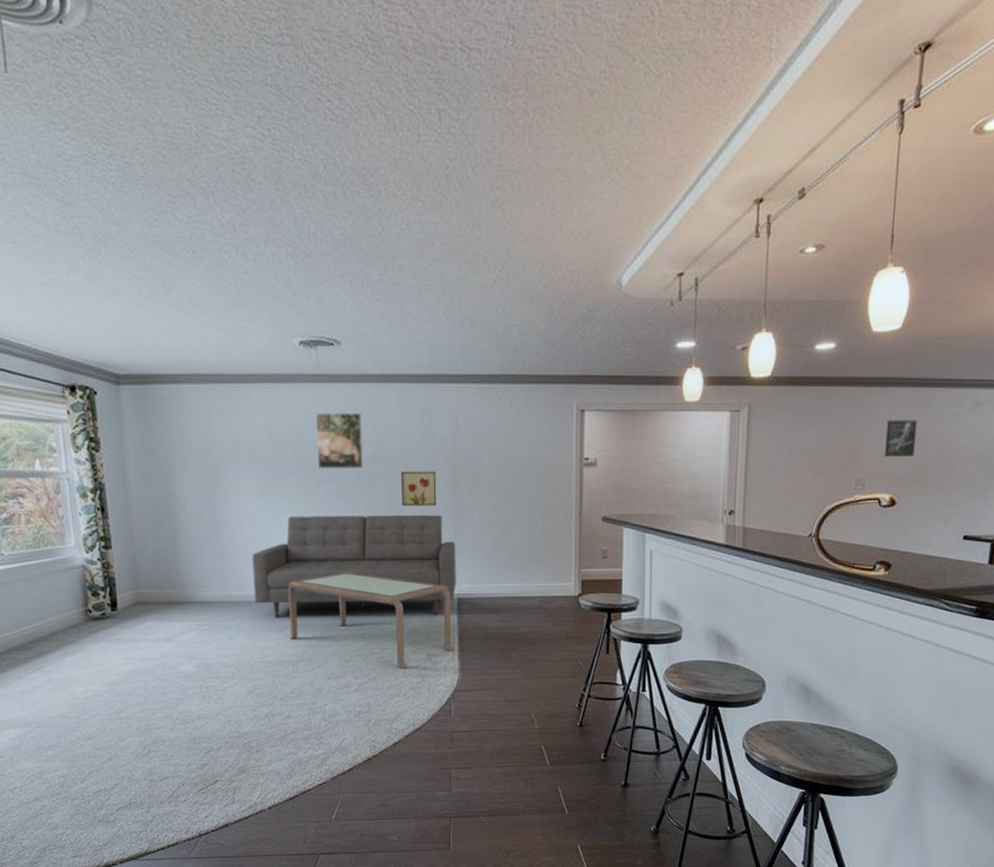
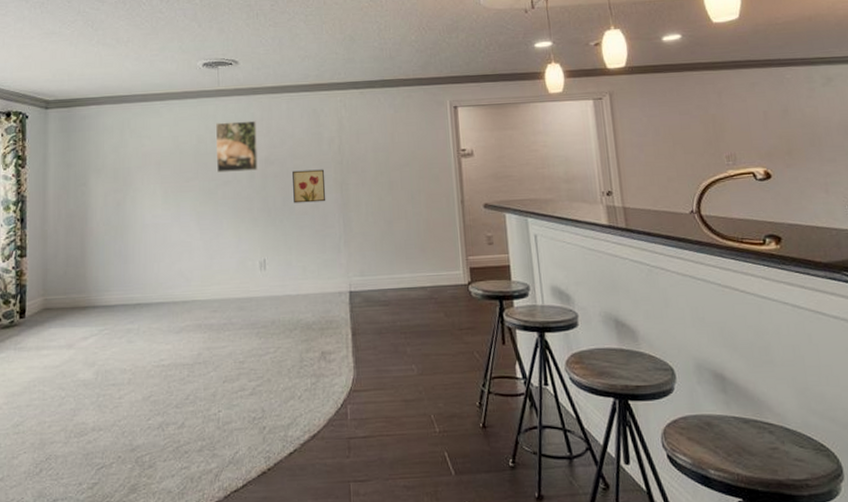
sofa: present [252,515,456,618] -> none [153,210,347,320]
coffee table: present [288,572,455,668] -> none [185,269,348,368]
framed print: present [884,420,917,457] -> none [744,97,779,132]

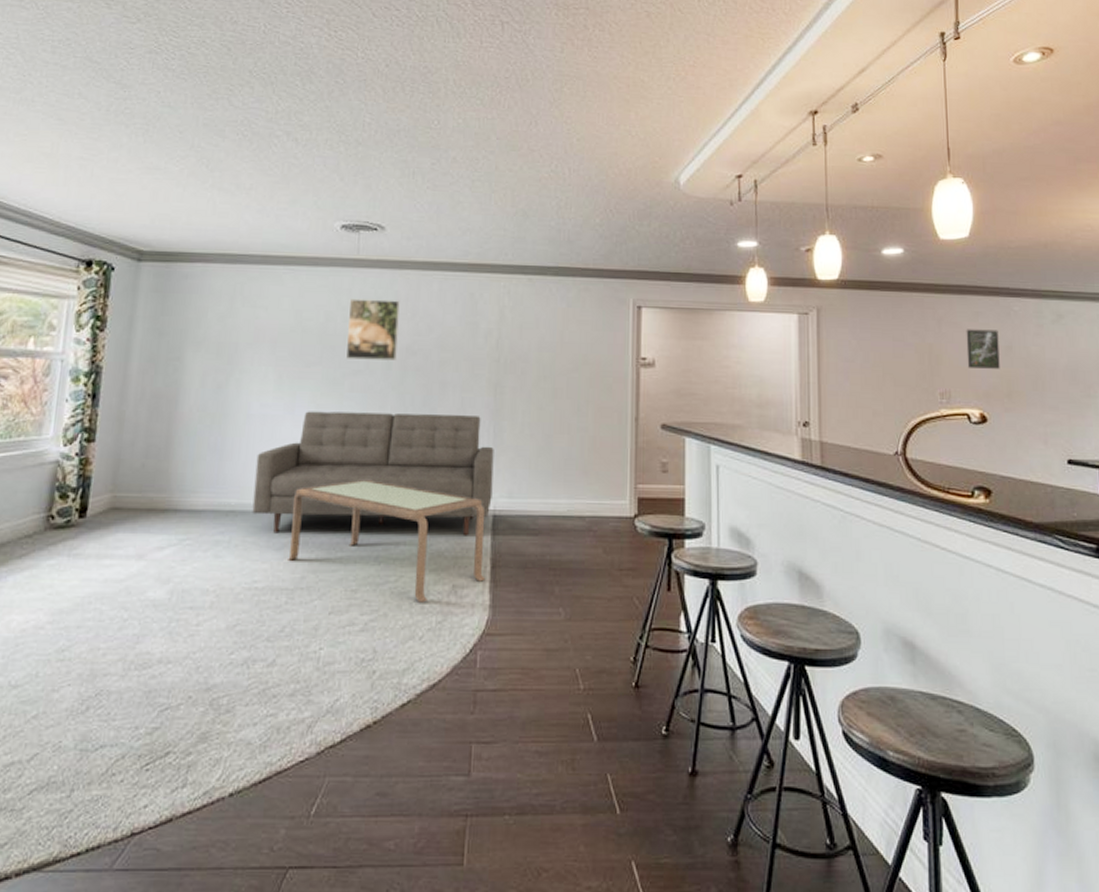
sofa: none [153,210,347,320] -> present [252,411,494,536]
coffee table: none [185,269,348,368] -> present [286,479,486,603]
wall art: present [292,169,326,203] -> none [436,365,477,405]
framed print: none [744,97,779,132] -> present [966,329,1000,369]

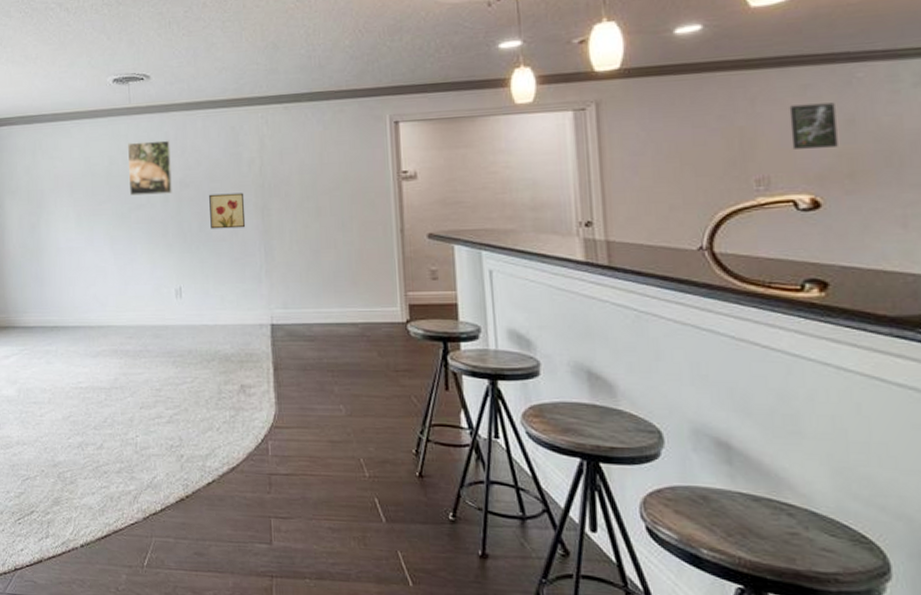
sofa: present [252,411,494,536] -> none [69,237,269,344]
coffee table: present [286,479,486,603] -> none [102,297,270,400]
wall art: none [436,365,477,405] -> present [209,193,246,229]

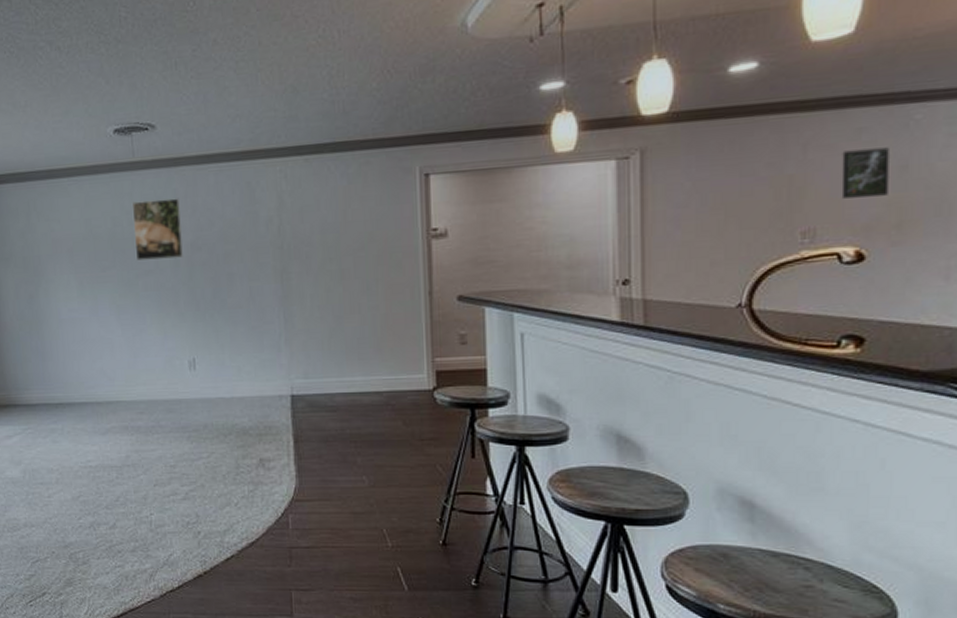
wall art: present [209,193,246,229] -> none [223,255,264,296]

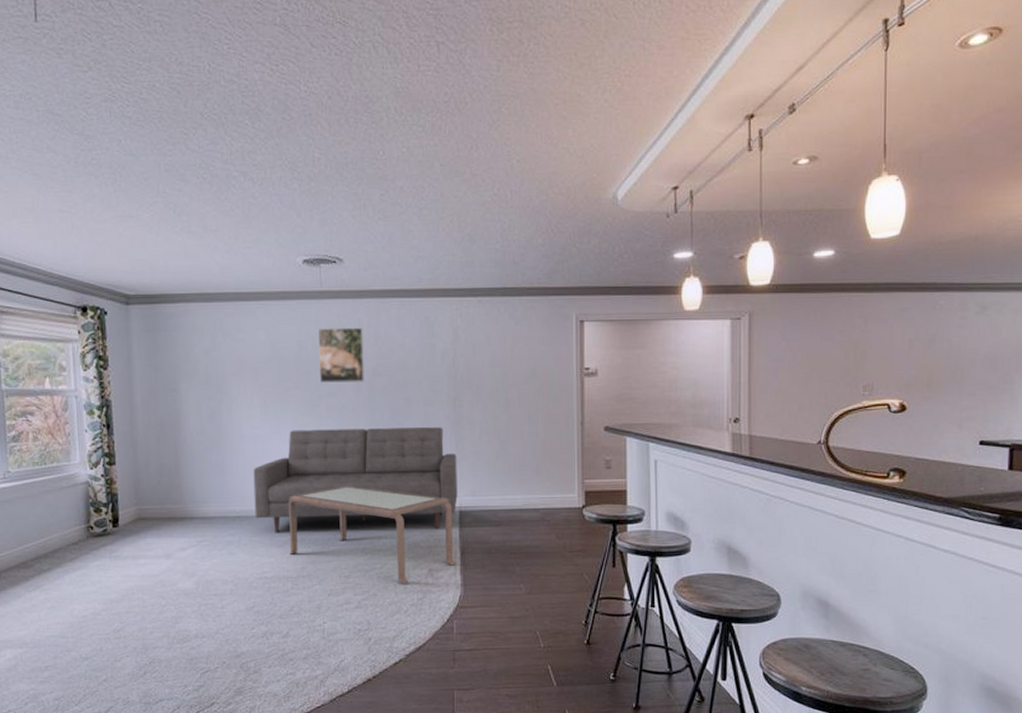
sofa: none [73,303,289,421] -> present [253,427,458,533]
coffee table: none [110,369,290,475] -> present [288,485,457,584]
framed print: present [841,147,889,199] -> none [890,324,923,362]

